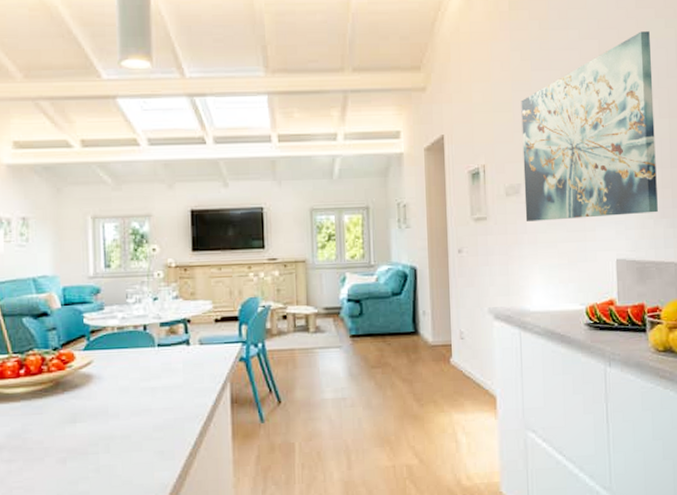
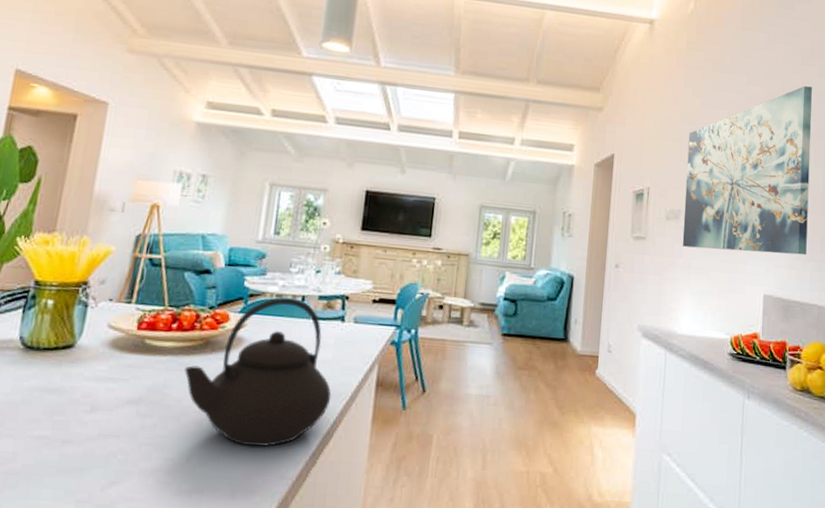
teapot: none [40,329,189,477] -> present [184,297,332,448]

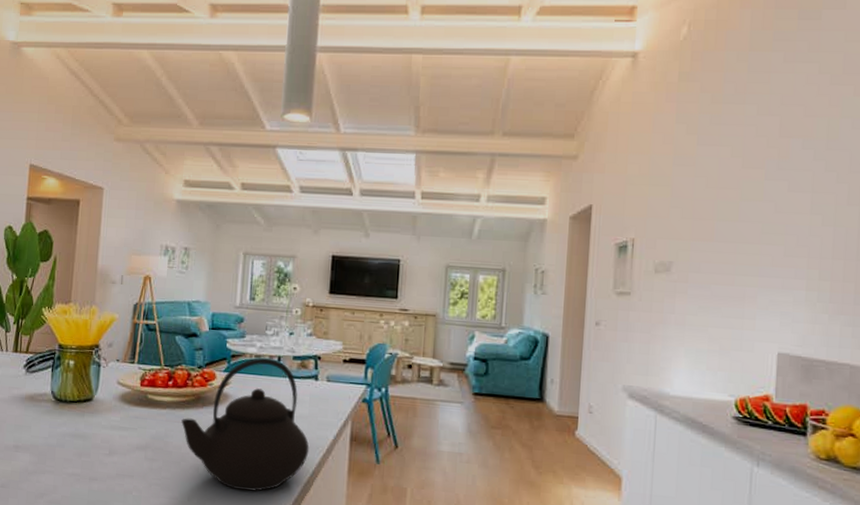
wall art: present [682,86,812,256] -> none [674,110,845,308]

